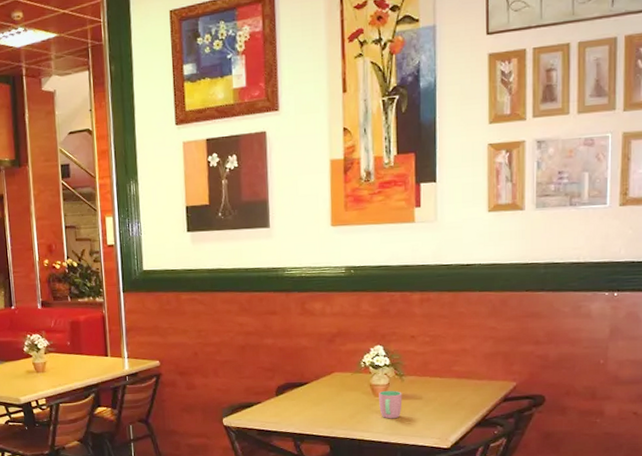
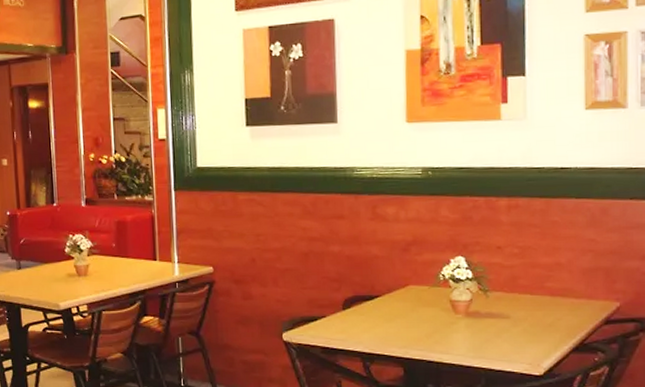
cup: present [379,390,403,419] -> none [460,307,487,340]

